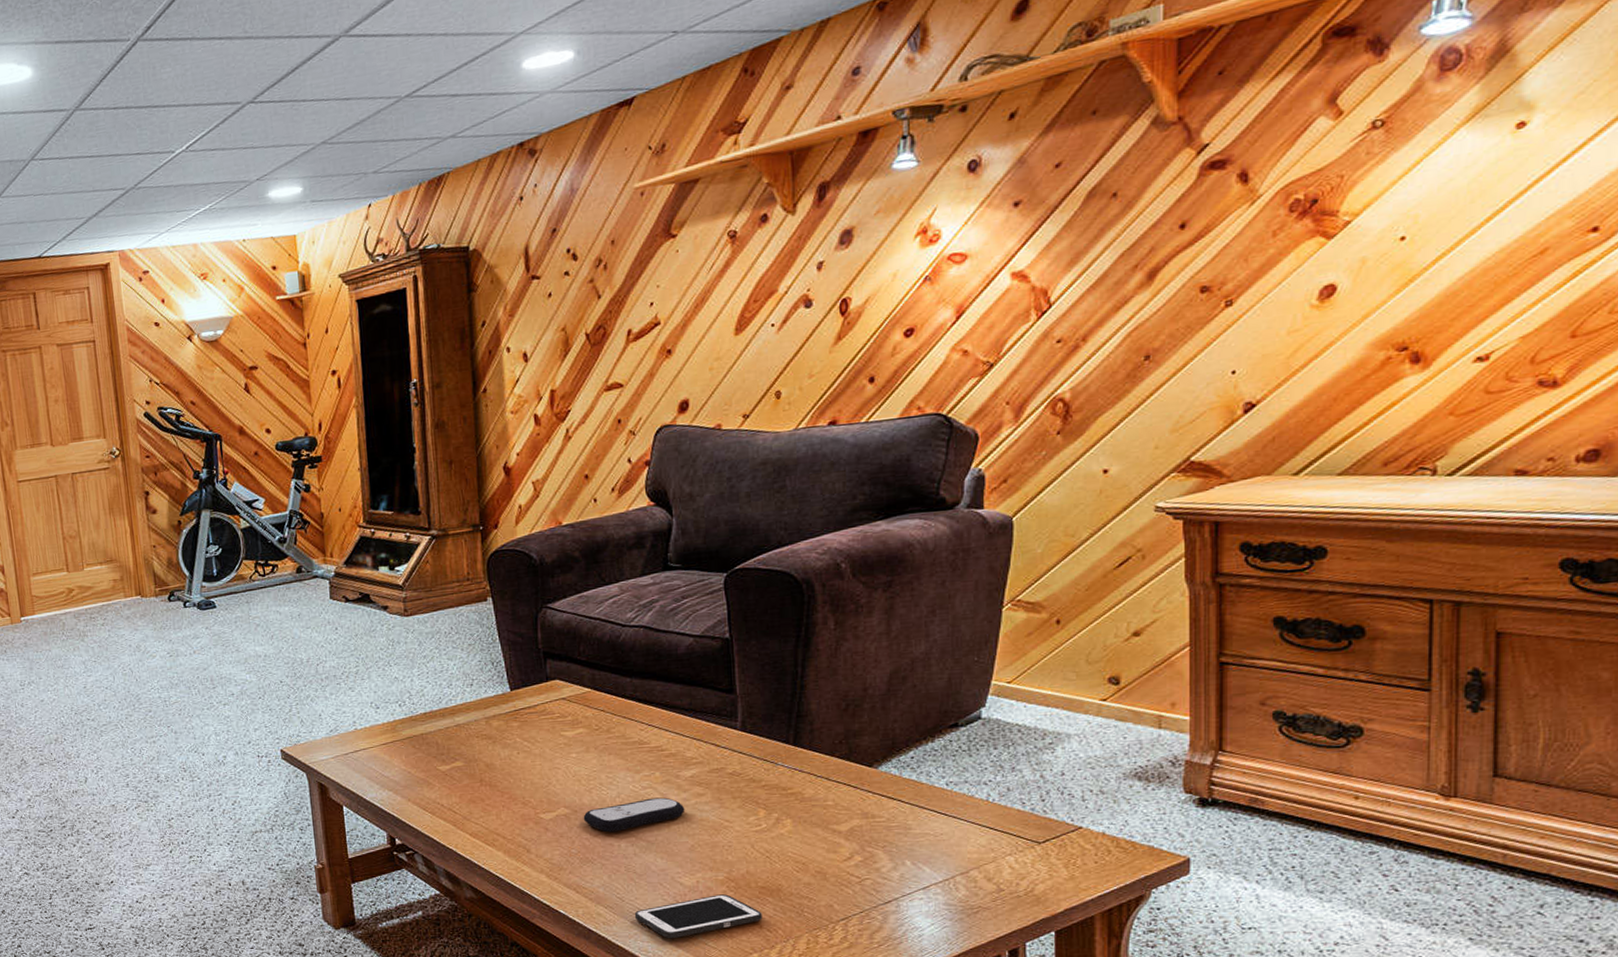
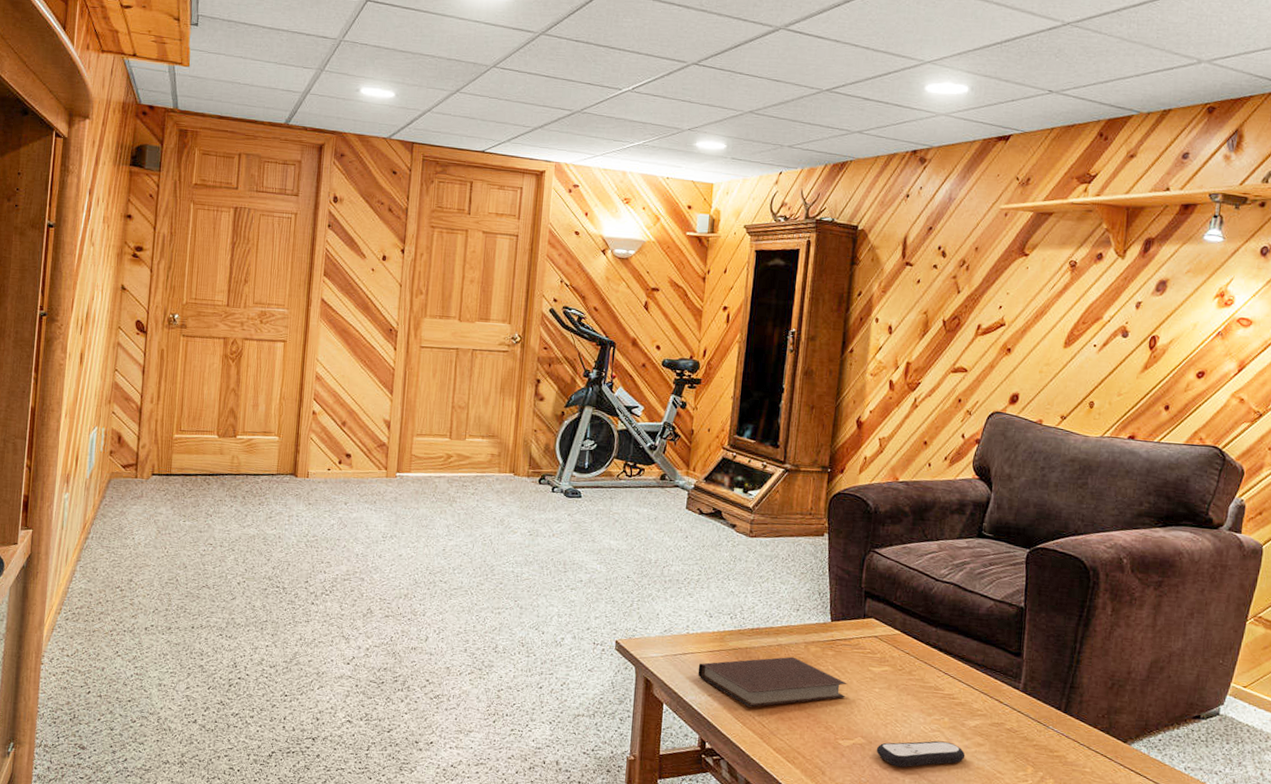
notebook: none [373,735,541,795] -> present [697,656,847,708]

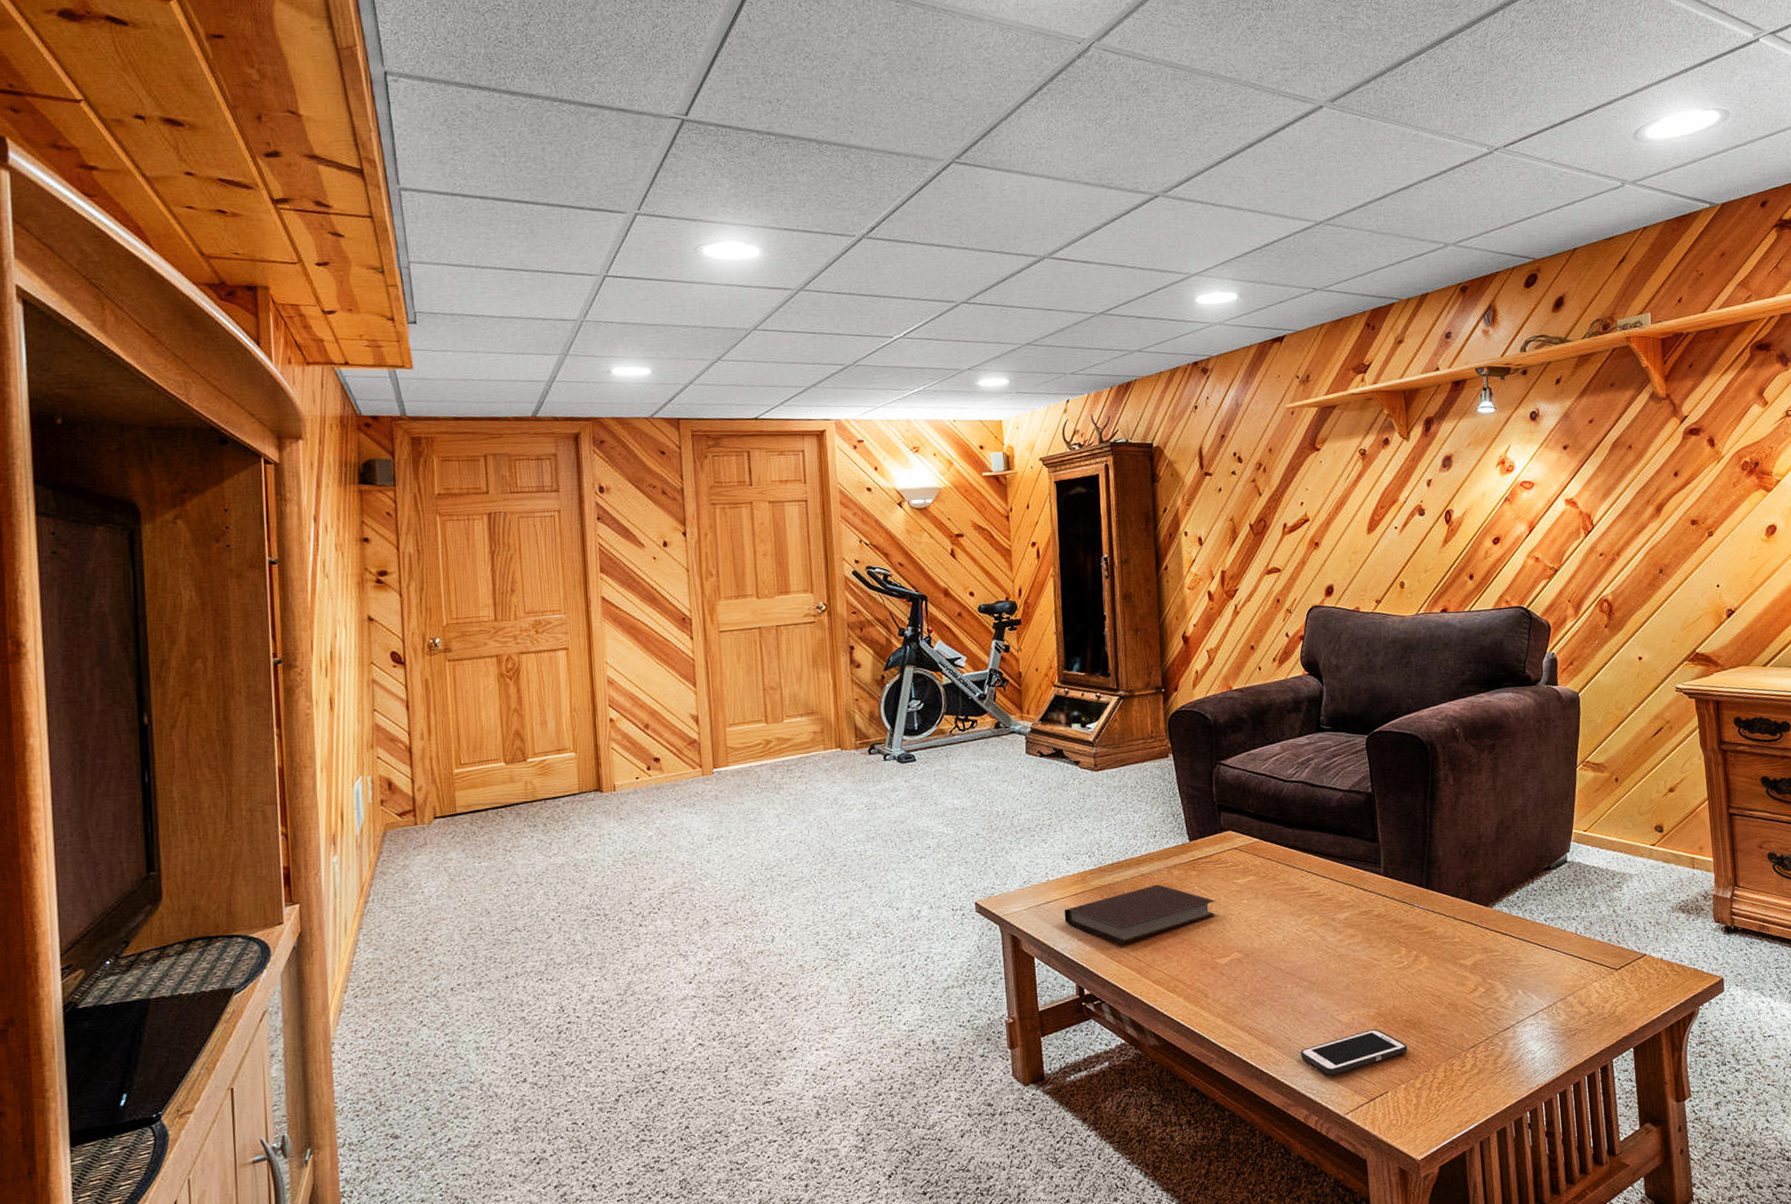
remote control: present [876,740,966,768] -> none [1254,939,1341,975]

